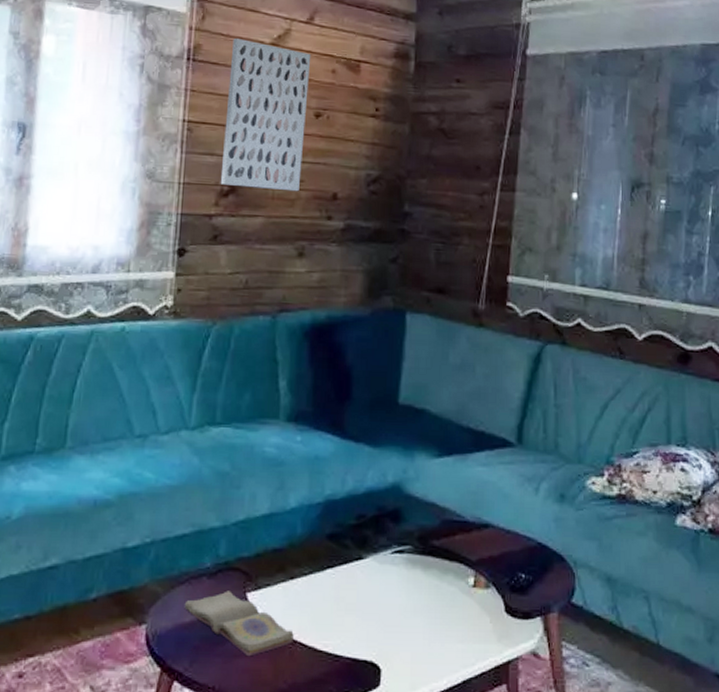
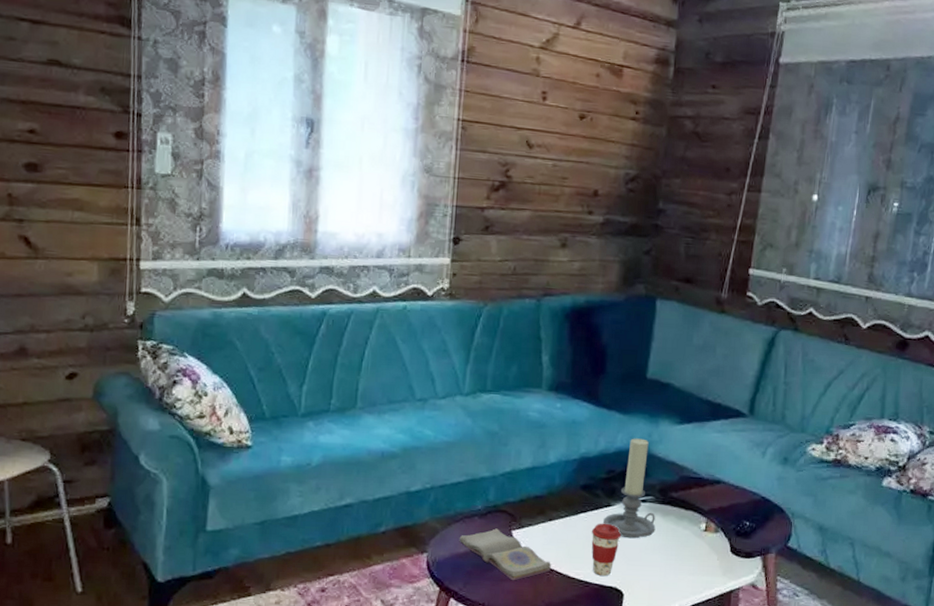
wall art: present [220,38,311,192] -> none [491,42,578,188]
coffee cup: none [340,580,375,647] -> present [591,523,621,576]
candle holder: none [354,475,416,599] -> present [603,438,656,539]

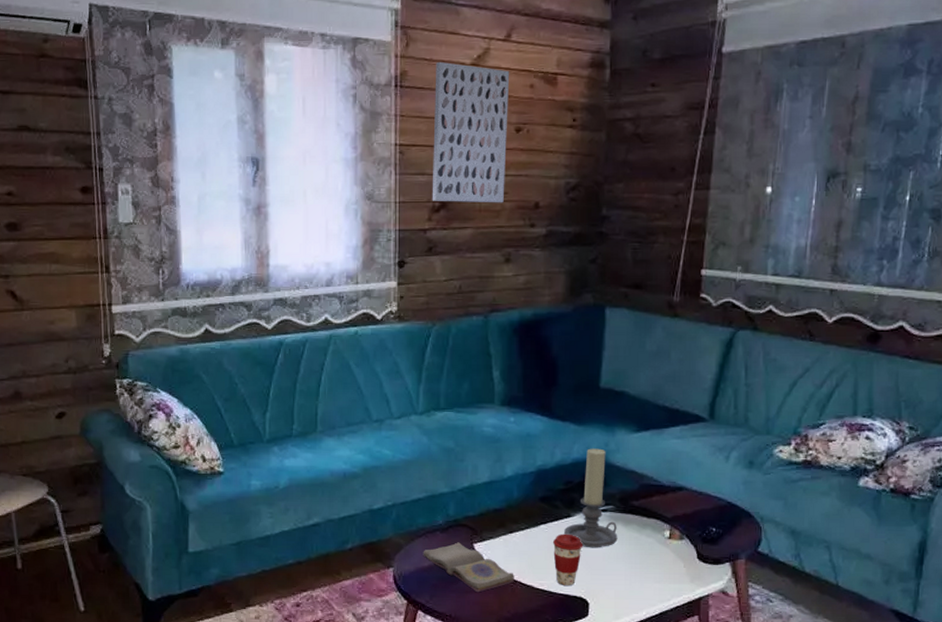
wall art: none [491,42,578,188] -> present [432,62,510,203]

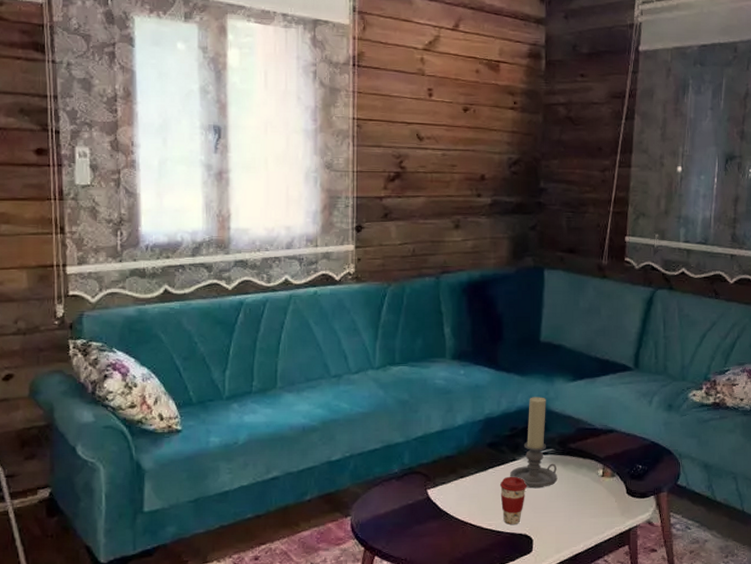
diary: present [423,542,514,593] -> none [379,489,465,536]
wall art: present [432,62,510,203] -> none [387,46,458,175]

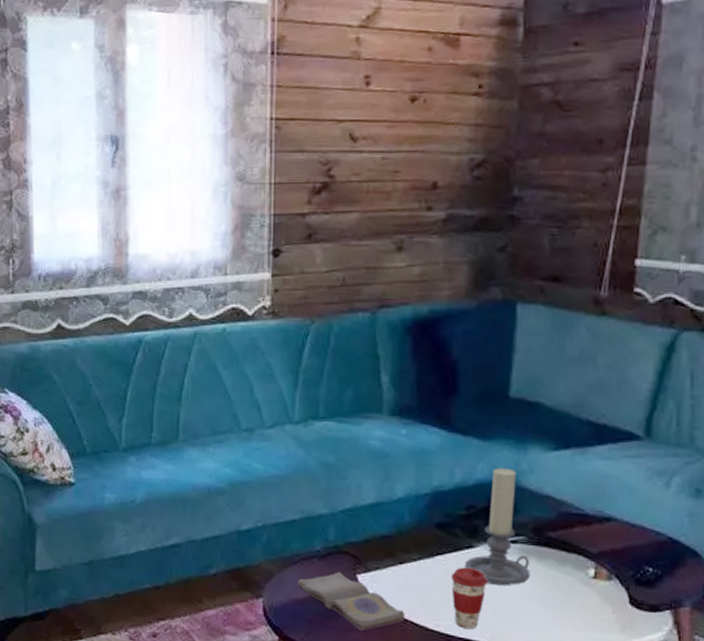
diary: none [379,489,465,536] -> present [297,572,405,632]

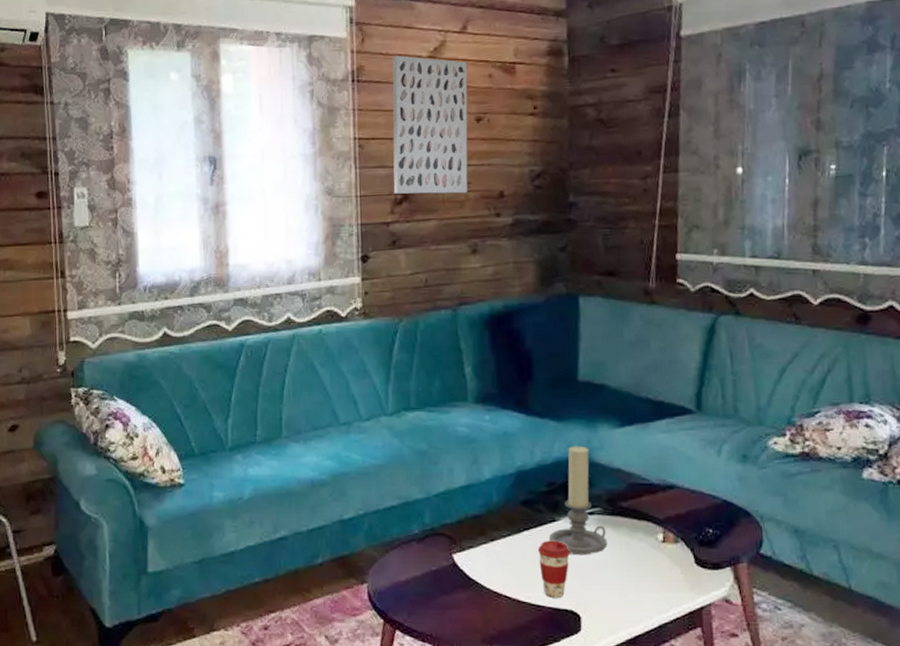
diary: present [297,572,405,632] -> none [398,553,499,609]
wall art: none [312,25,404,184] -> present [392,56,468,194]

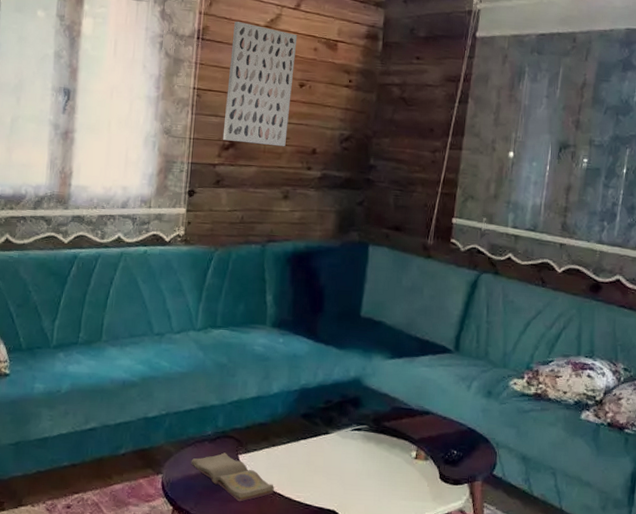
diary: none [398,553,499,609] -> present [191,453,274,502]
coffee cup: present [537,540,570,598] -> none [310,449,338,499]
candle holder: present [549,446,608,555] -> none [322,371,370,465]

